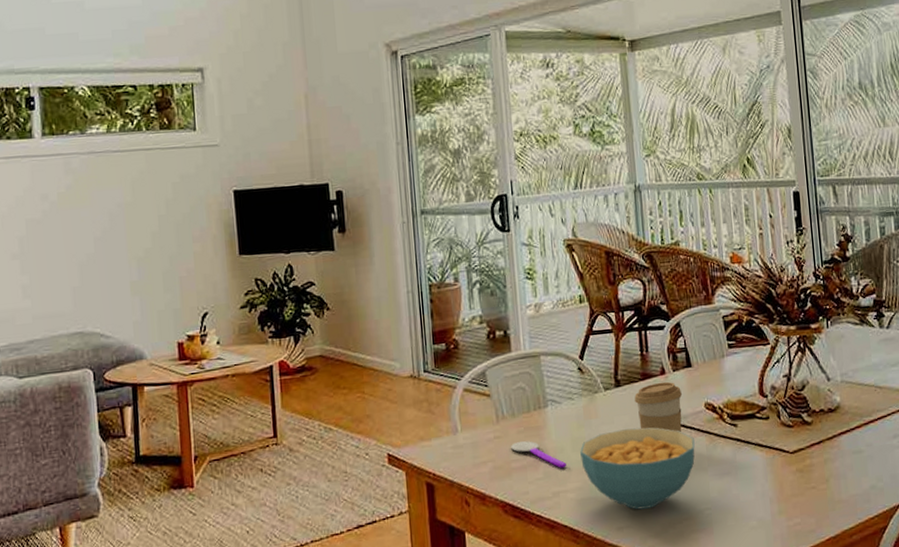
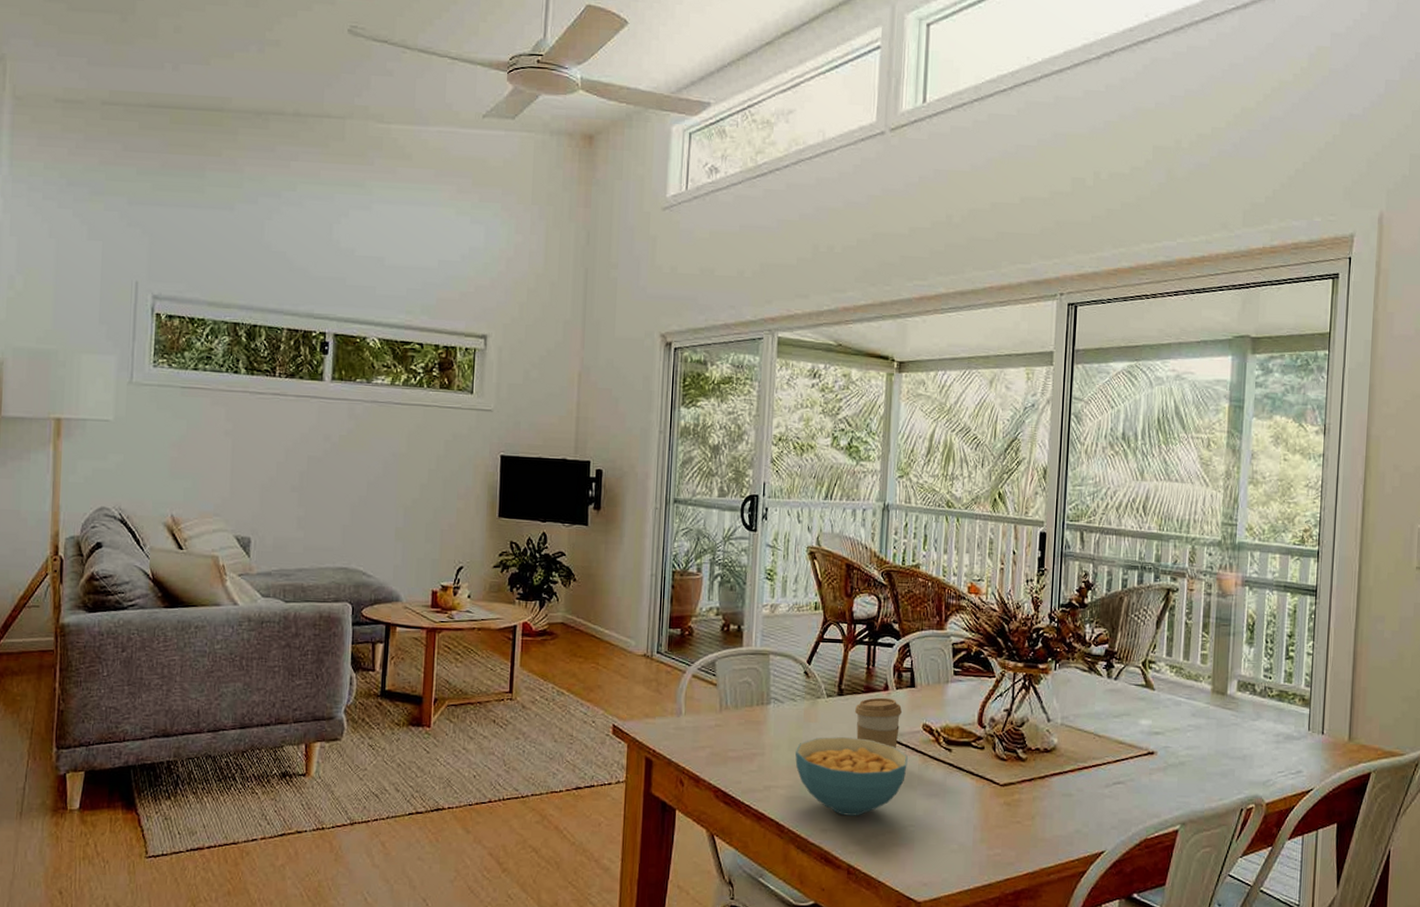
spoon: present [511,441,566,468] -> none [730,733,781,764]

